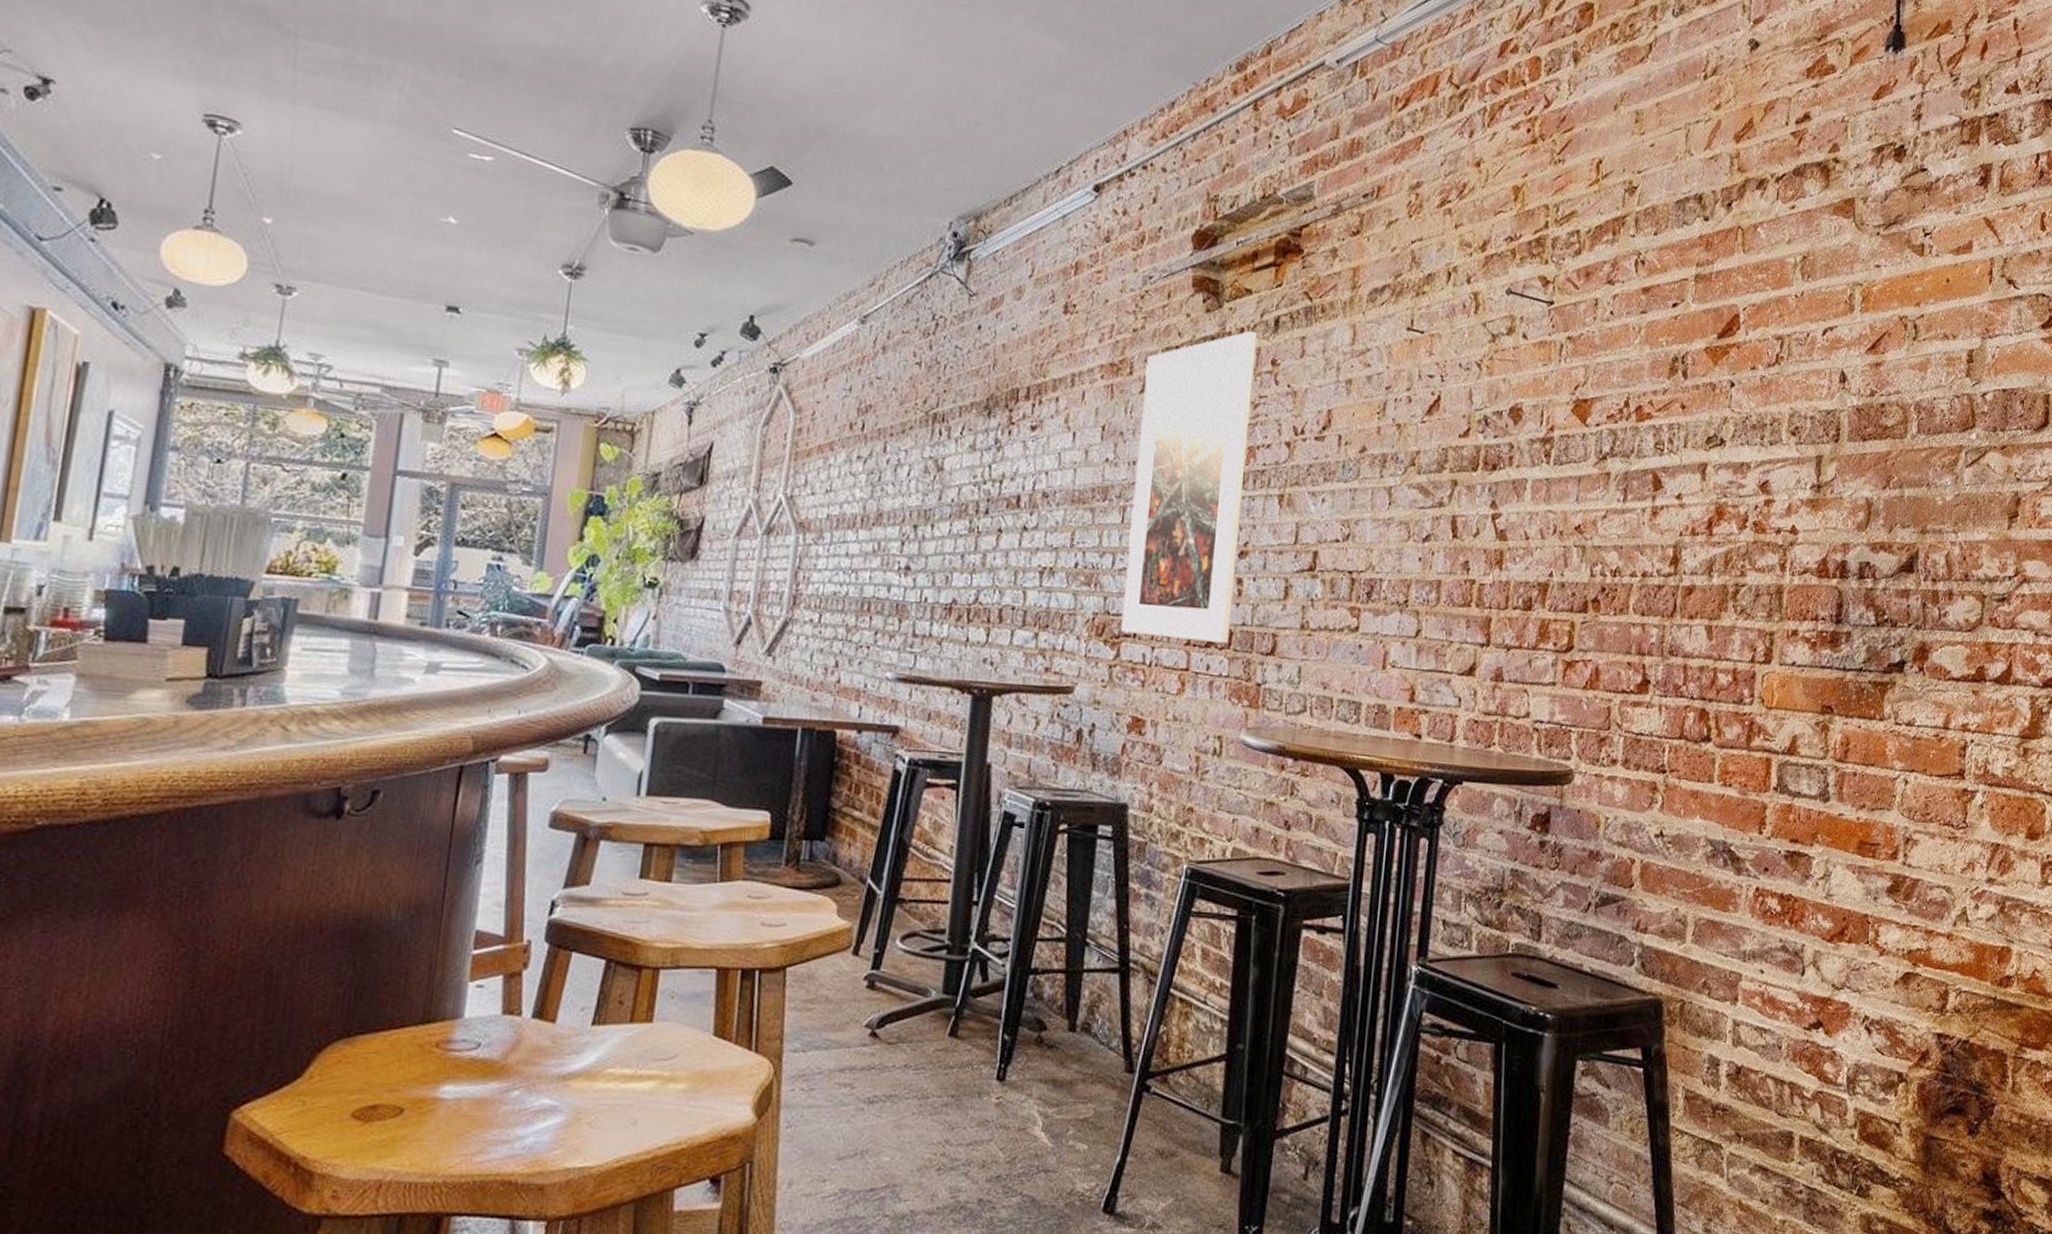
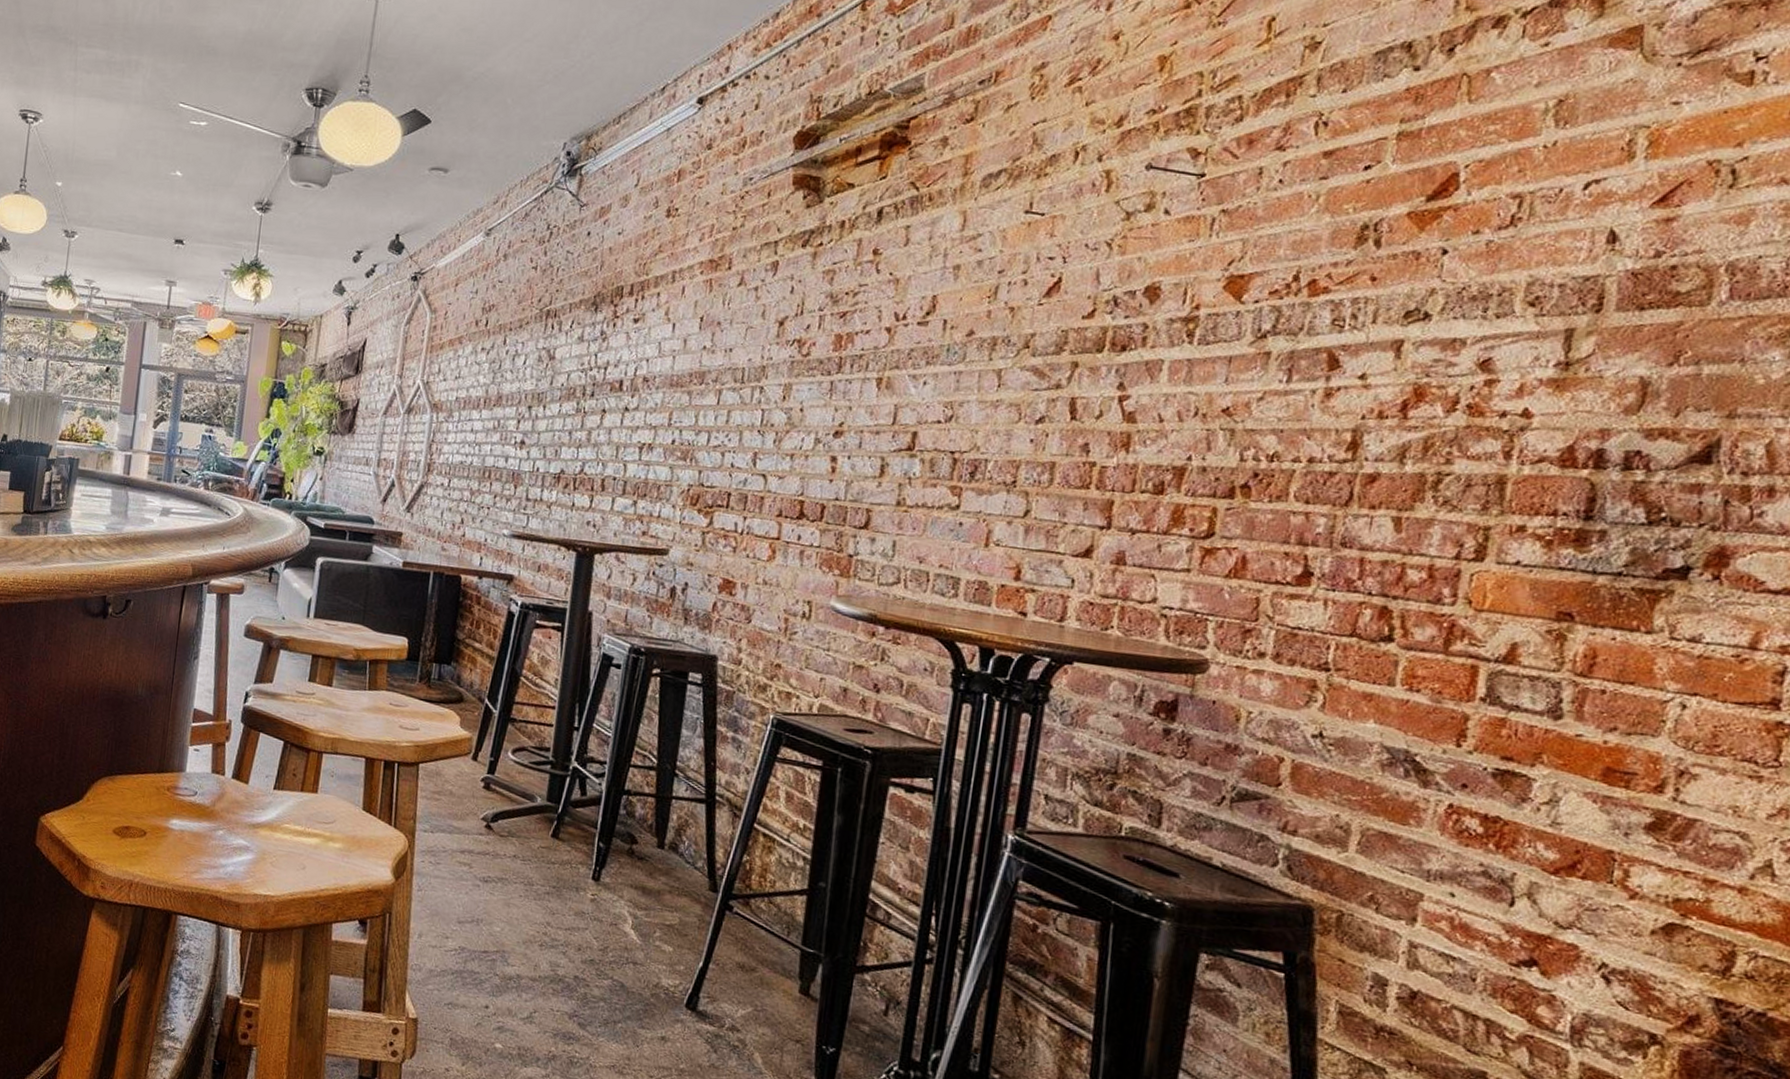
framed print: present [1121,331,1257,645] -> none [715,223,859,517]

